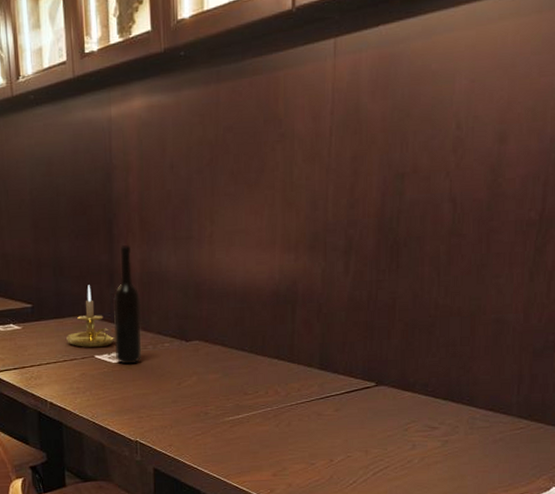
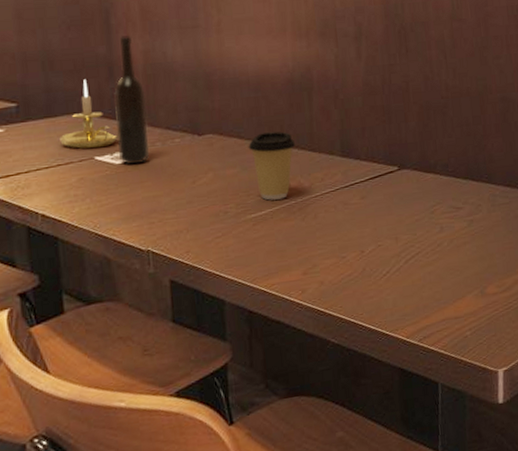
coffee cup: none [231,342,276,406] -> present [248,131,296,201]

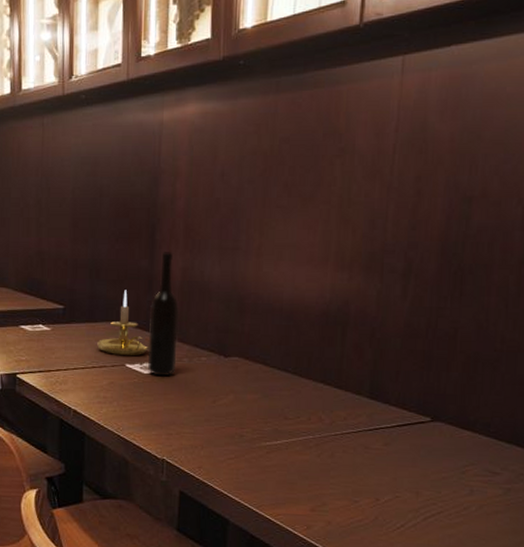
coffee cup: present [248,131,296,201] -> none [272,363,322,432]

